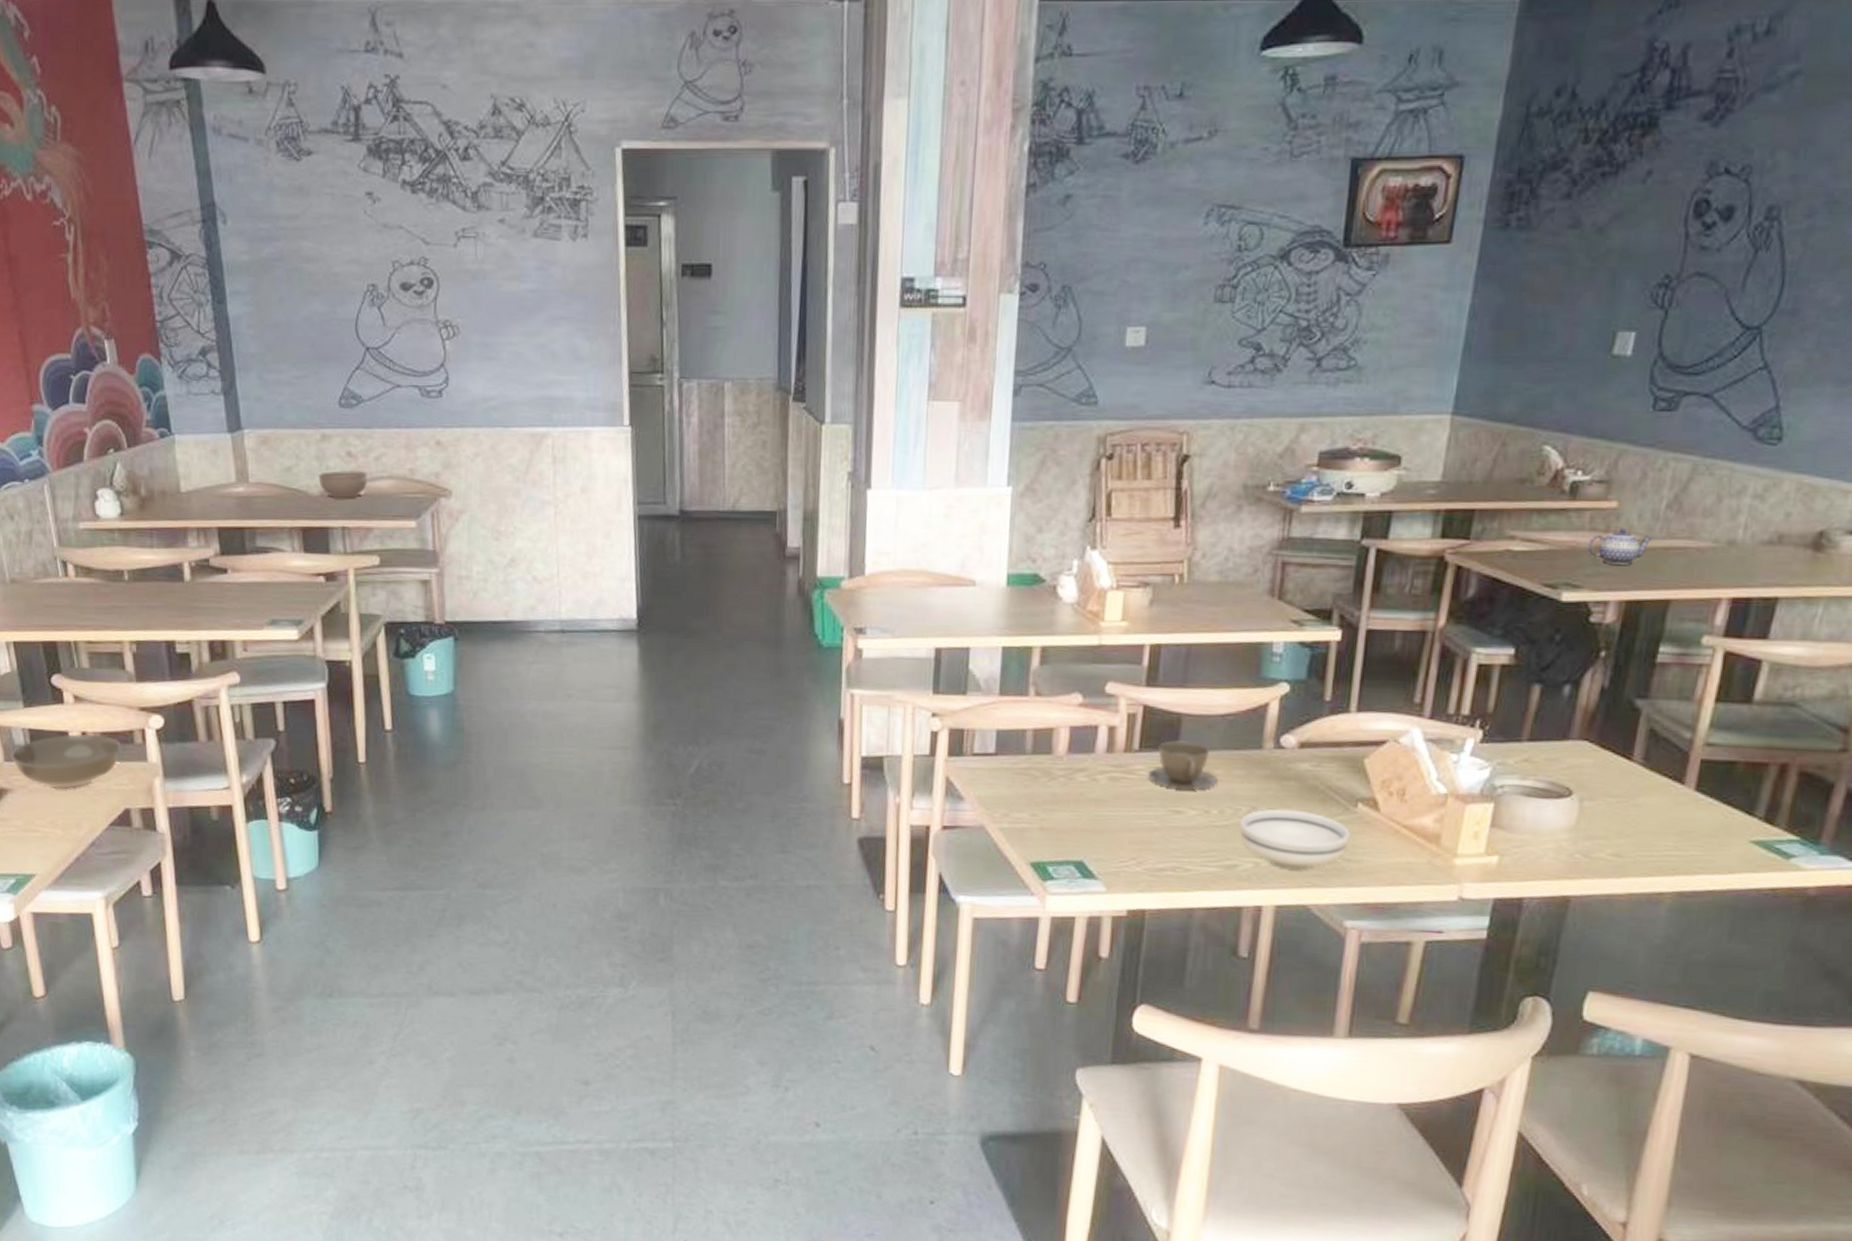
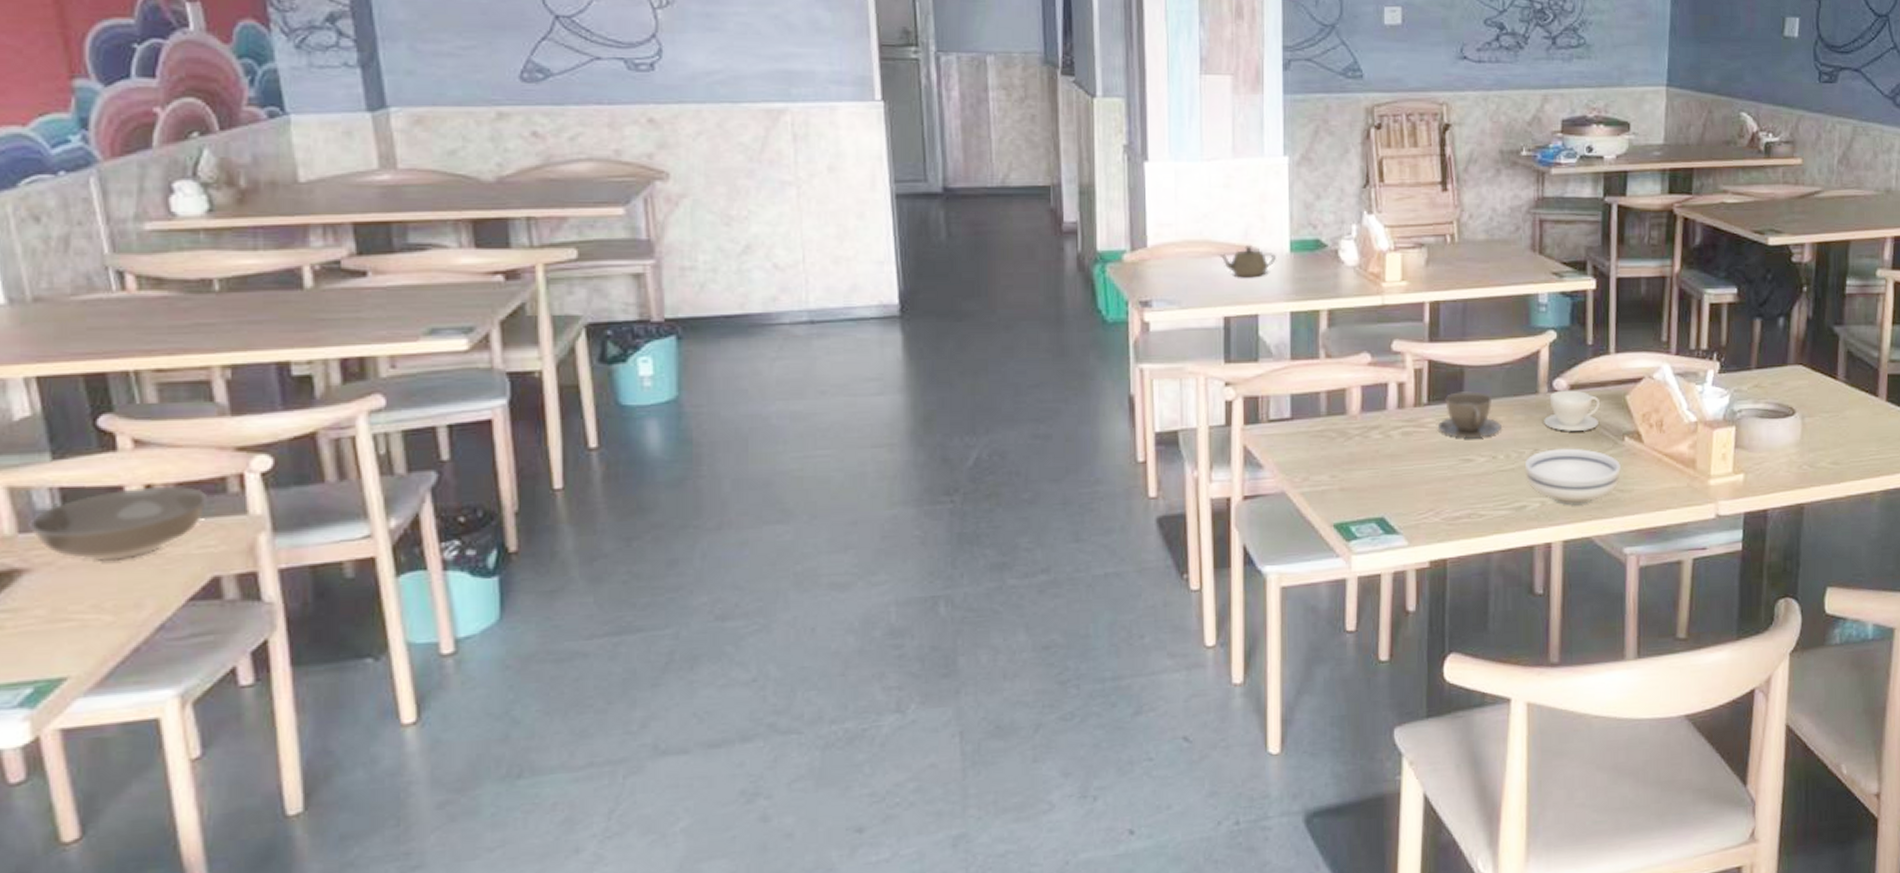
soup bowl: present [318,470,368,501] -> none [493,153,561,187]
teapot: none [935,576,992,610] -> present [1219,244,1276,278]
teacup: none [1266,747,1334,793] -> present [1544,390,1601,431]
teapot: present [1587,528,1654,565] -> none [1783,181,1832,212]

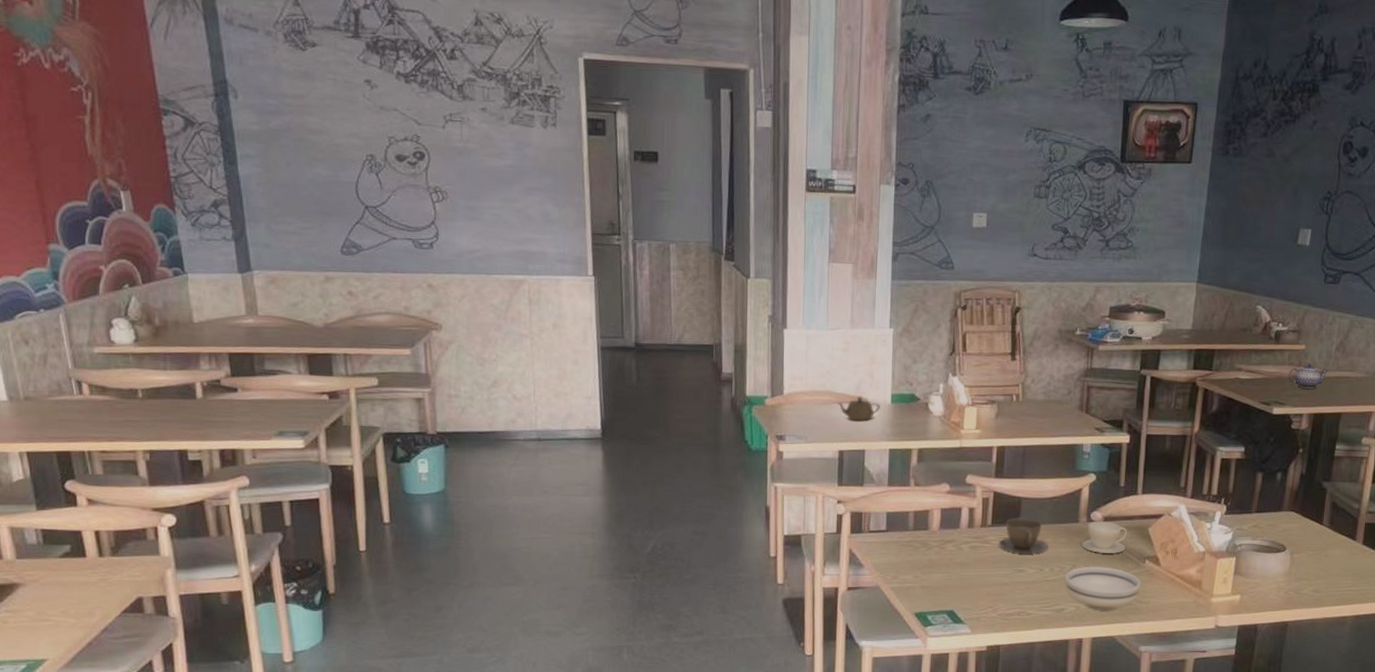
bowl: present [29,486,207,562] -> none [23,532,134,583]
teapot: none [1783,181,1832,212] -> present [1287,363,1329,389]

